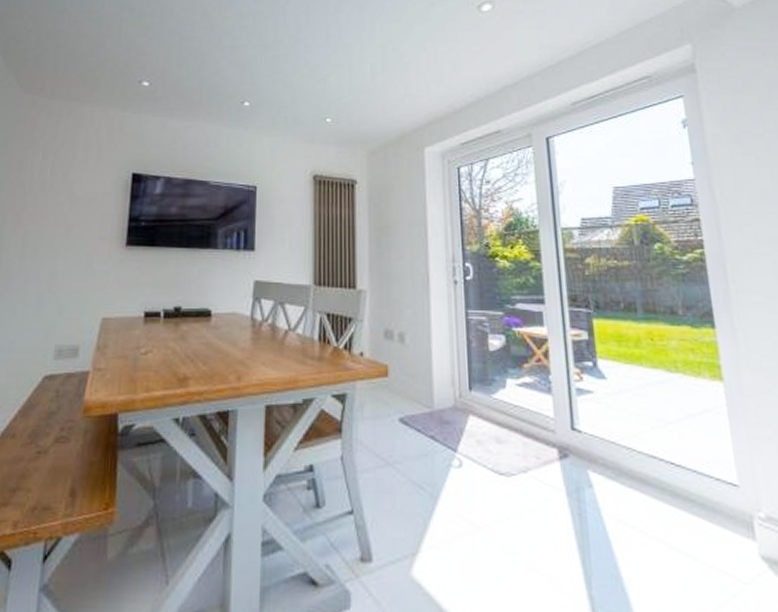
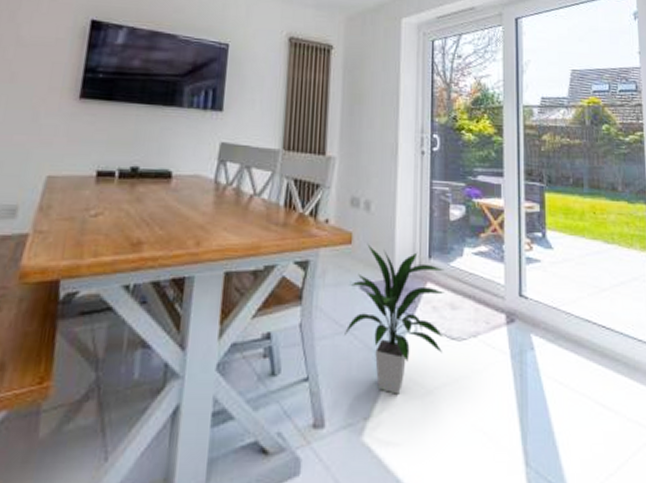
indoor plant: none [386,376,491,531] -> present [344,244,446,394]

